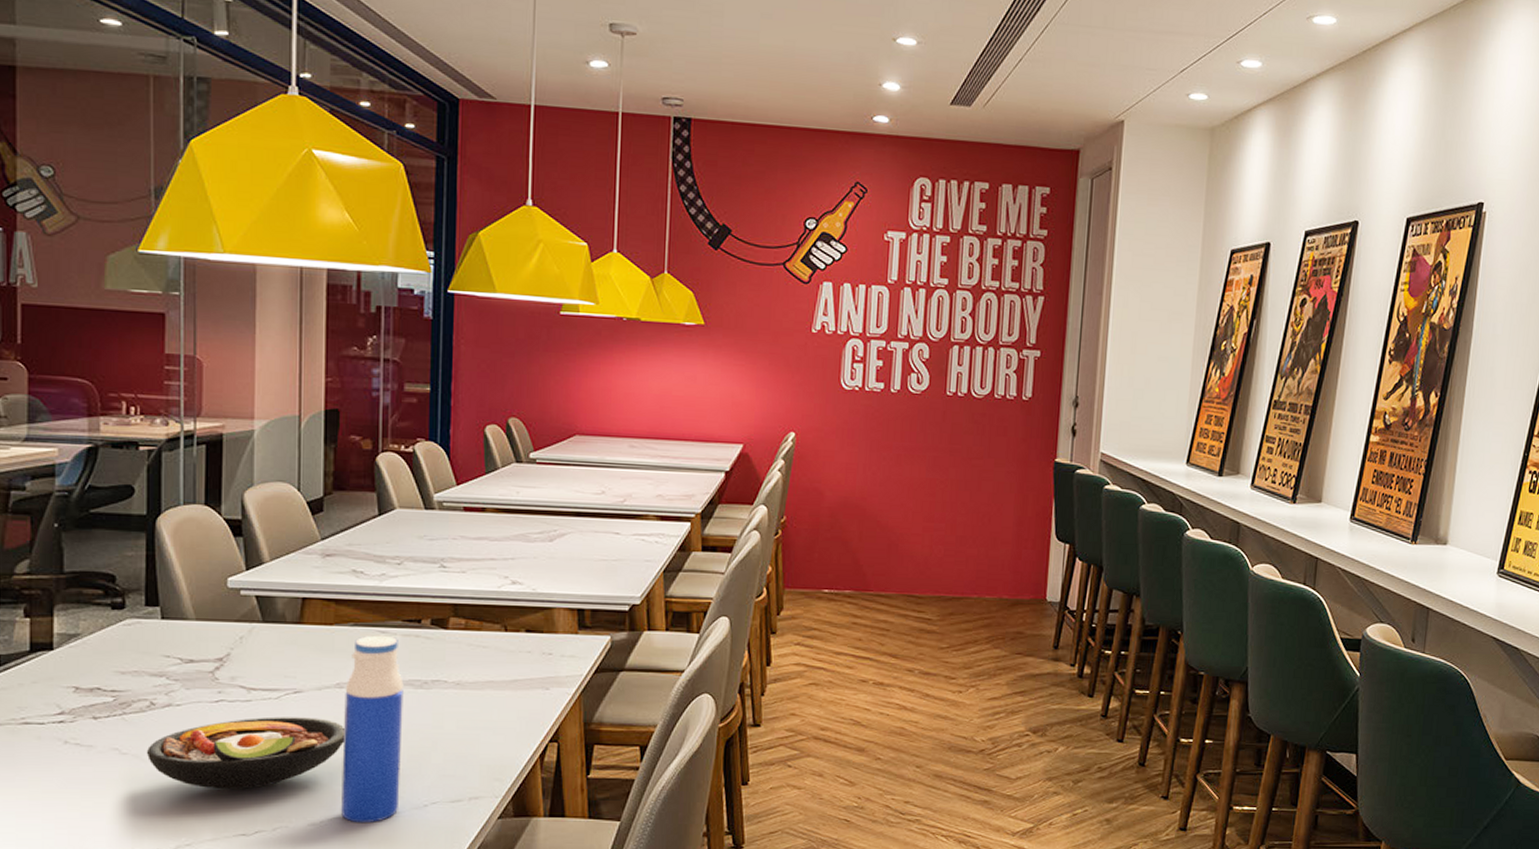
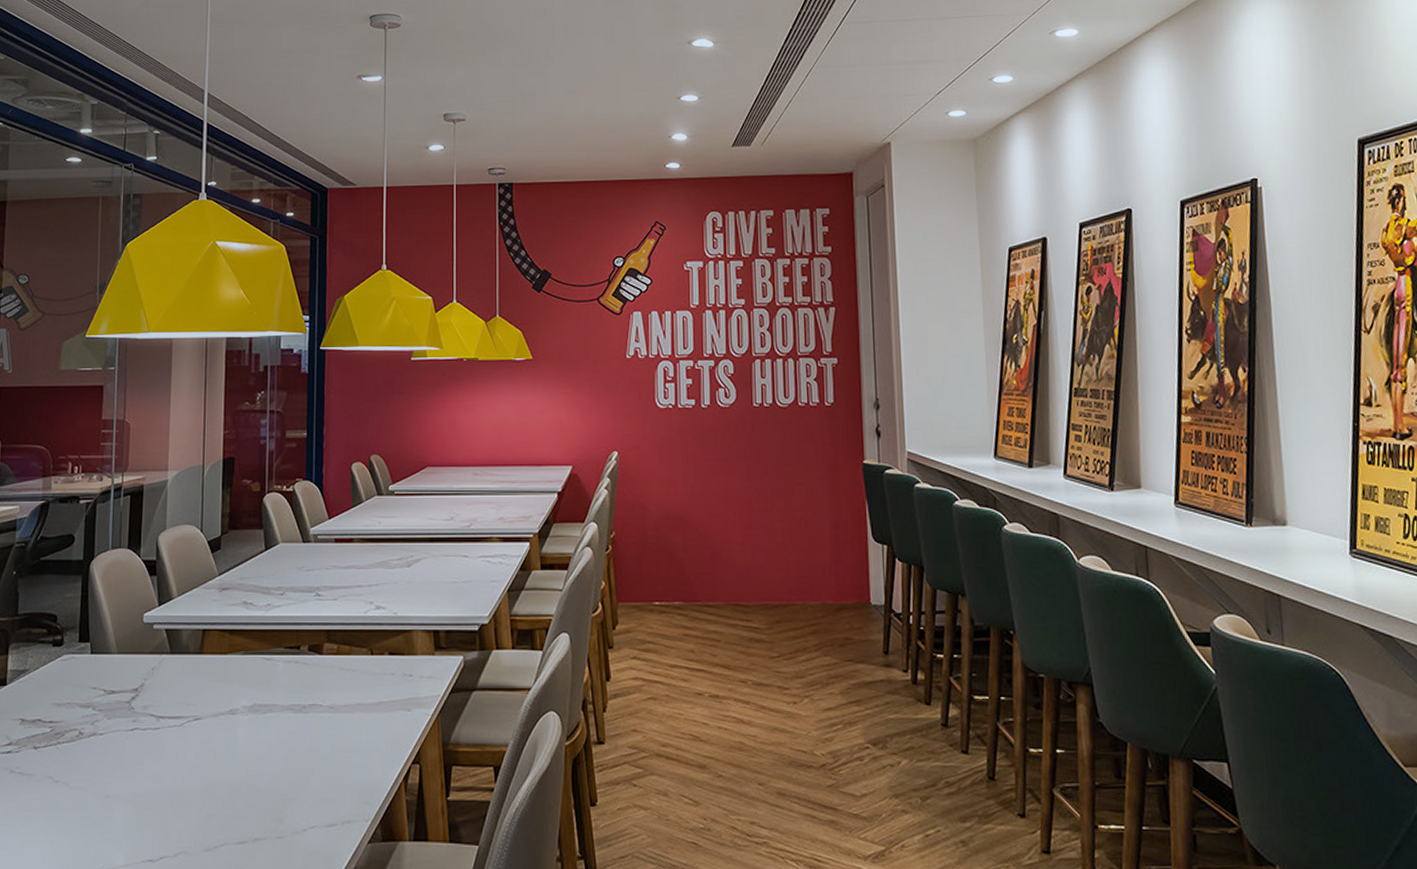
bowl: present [146,717,346,790] -> none [74,743,237,816]
water bottle: present [341,635,404,824] -> none [232,662,286,849]

